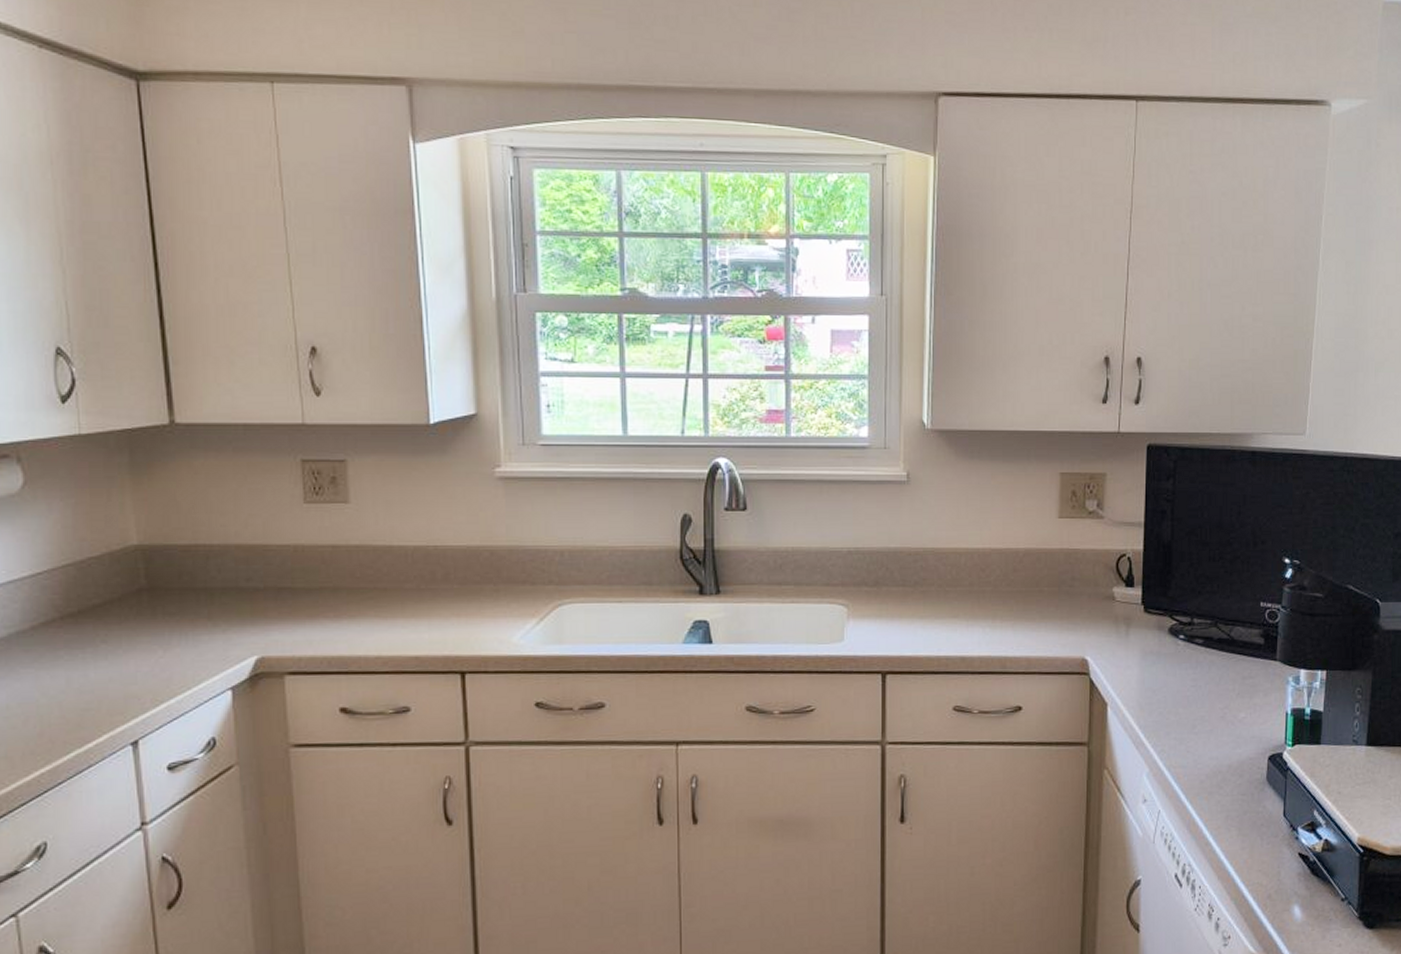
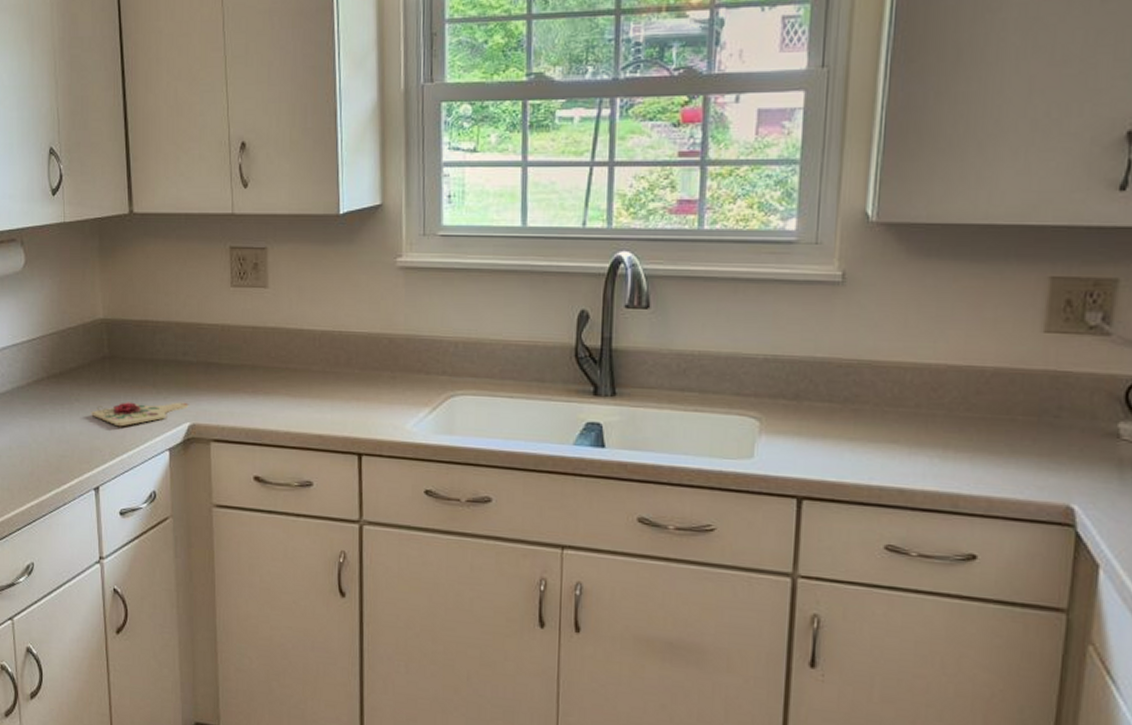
cutting board: none [124,634,254,668] -> present [91,402,188,427]

